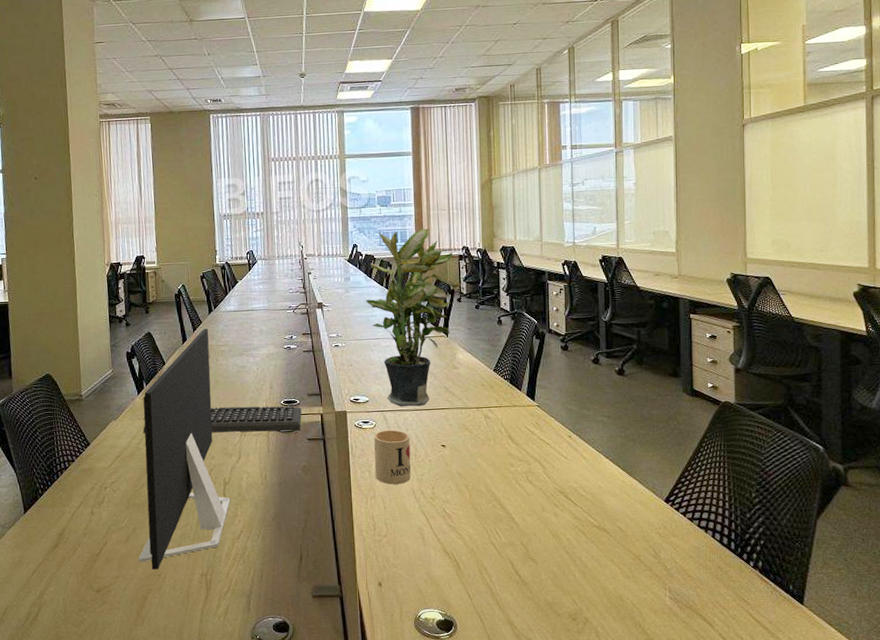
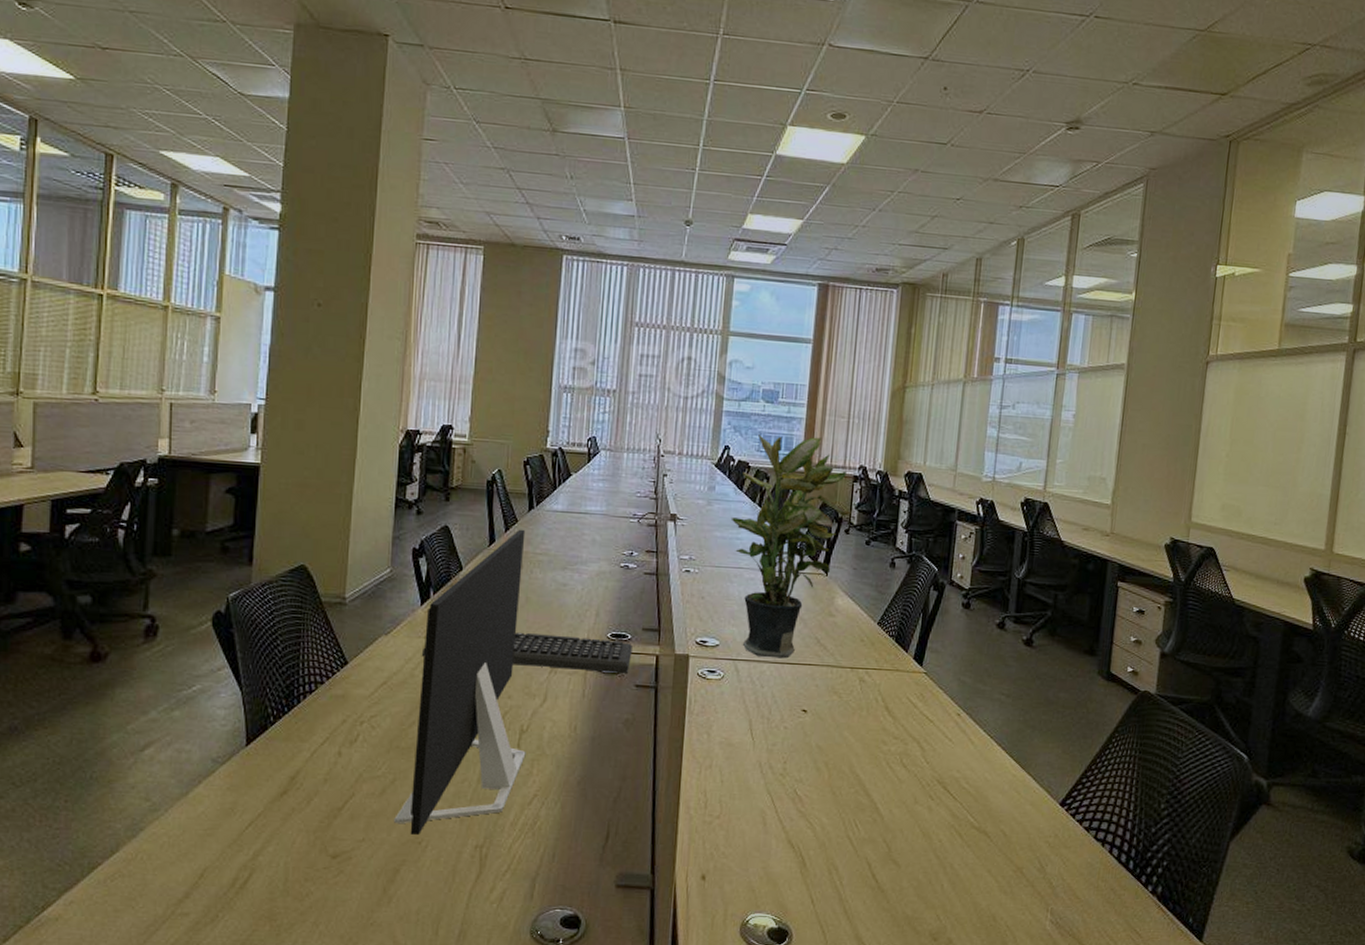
mug: present [374,429,411,485] -> none [715,684,765,754]

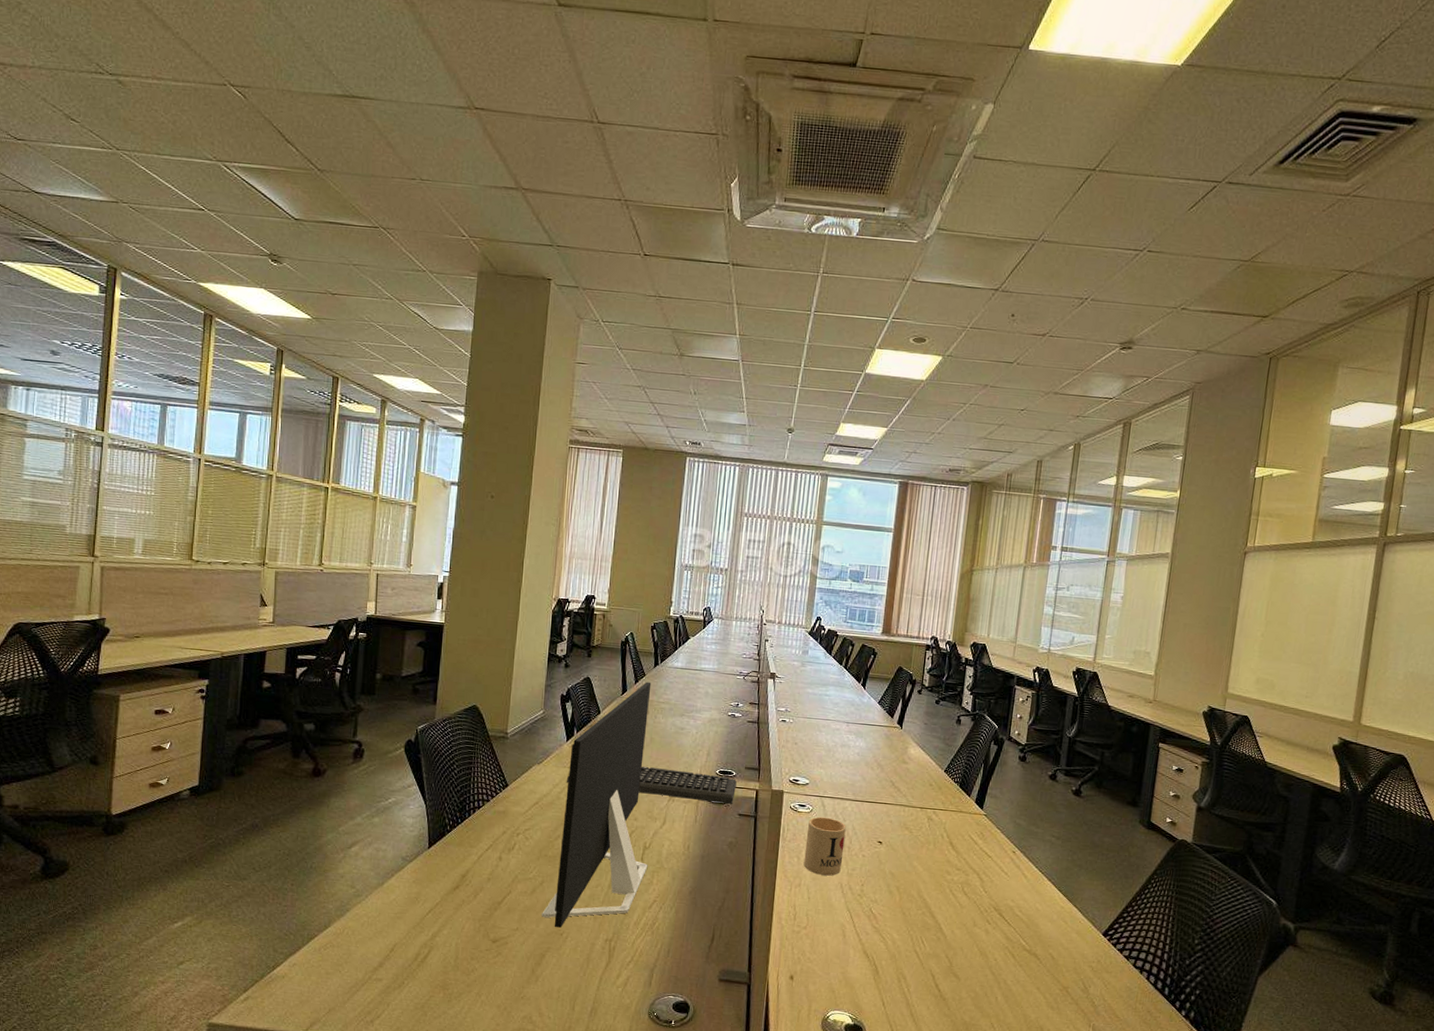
mug: none [715,684,765,754] -> present [803,816,846,876]
potted plant: present [730,433,851,659] -> none [820,607,924,797]

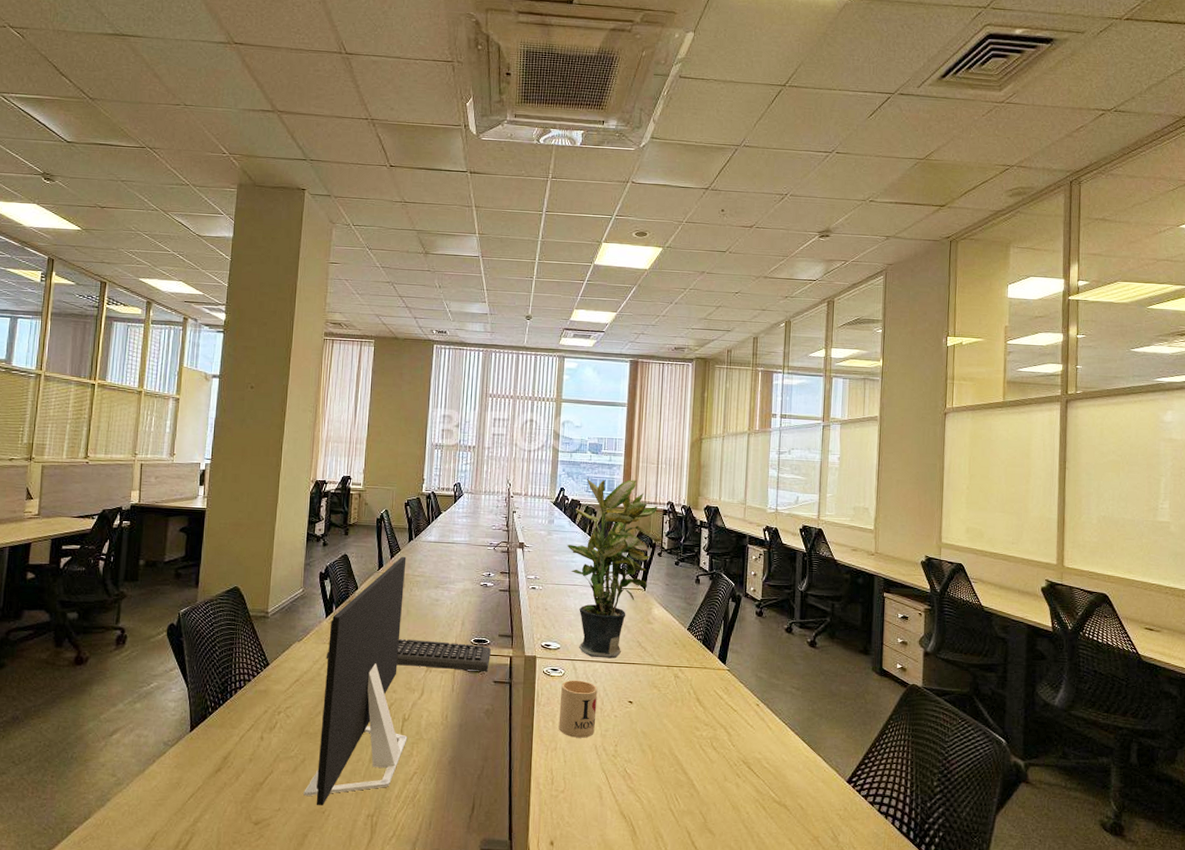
potted plant: none [820,607,924,797] -> present [566,477,663,659]

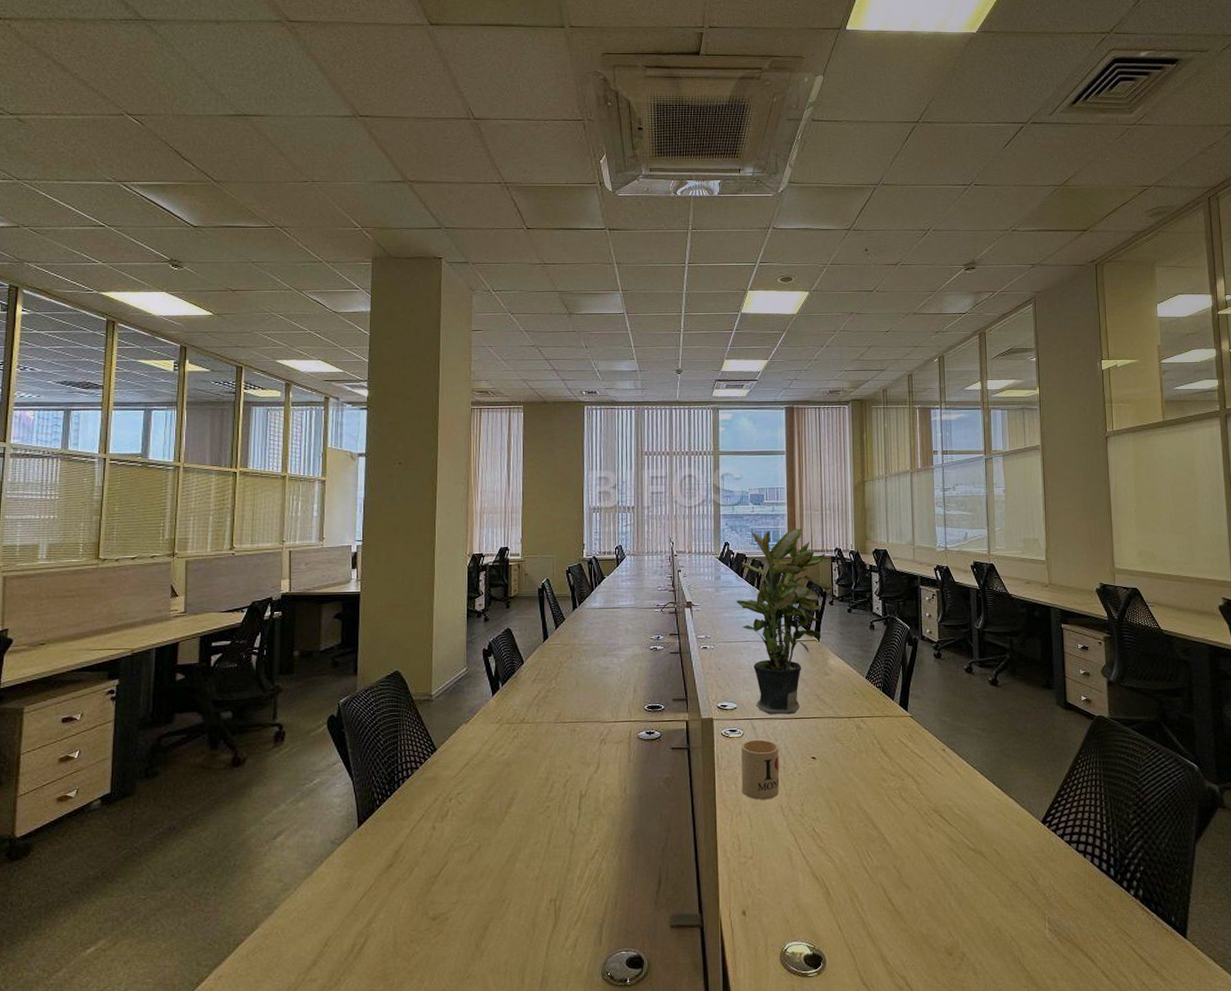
monitor: present [303,556,408,805] -> none [481,625,586,894]
keyboard: present [327,638,491,672] -> none [496,711,666,739]

